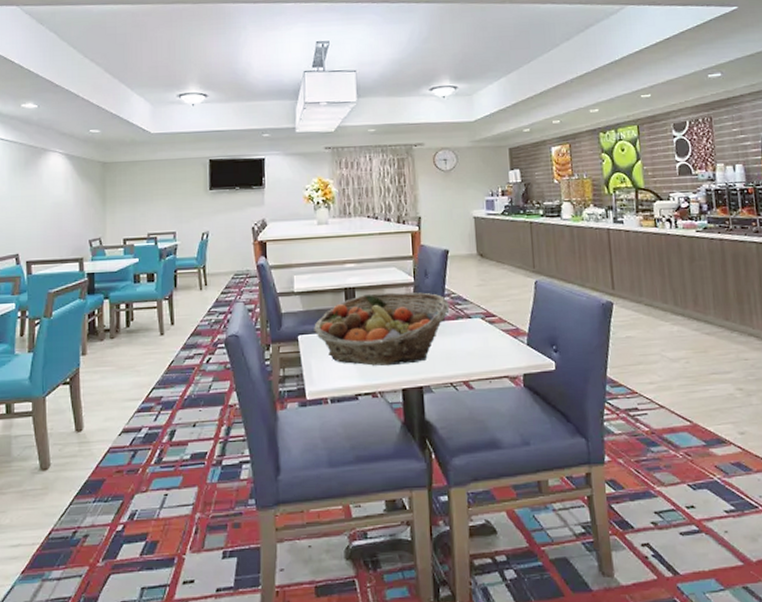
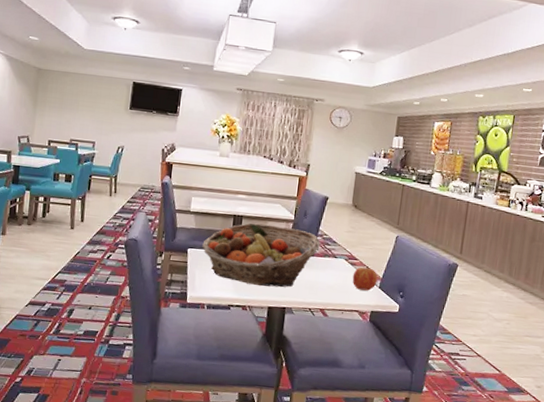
apple: none [493,321,524,351] -> present [352,265,378,291]

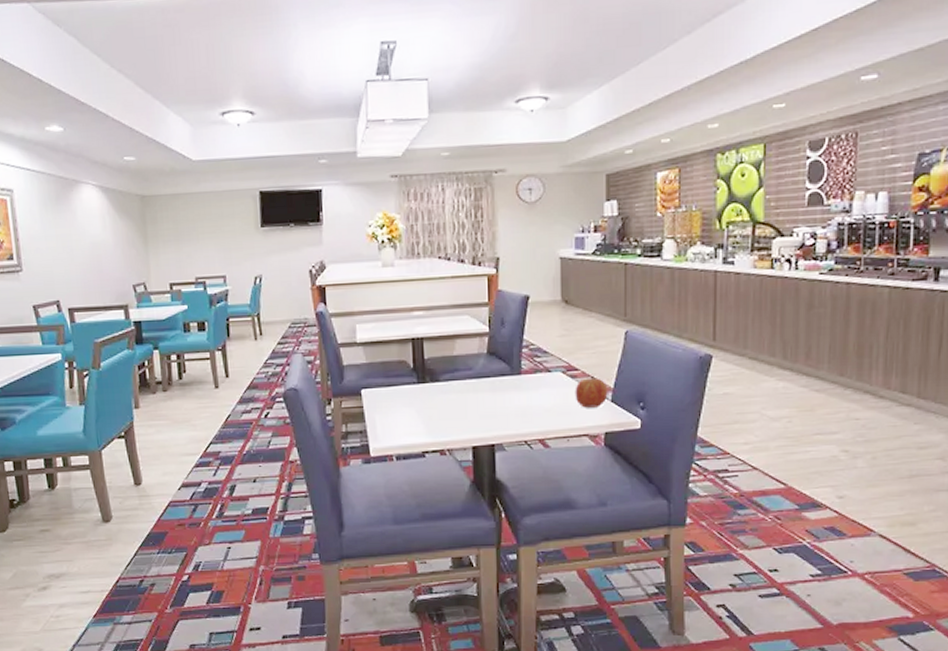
fruit basket: present [201,223,320,288] -> none [377,343,527,423]

